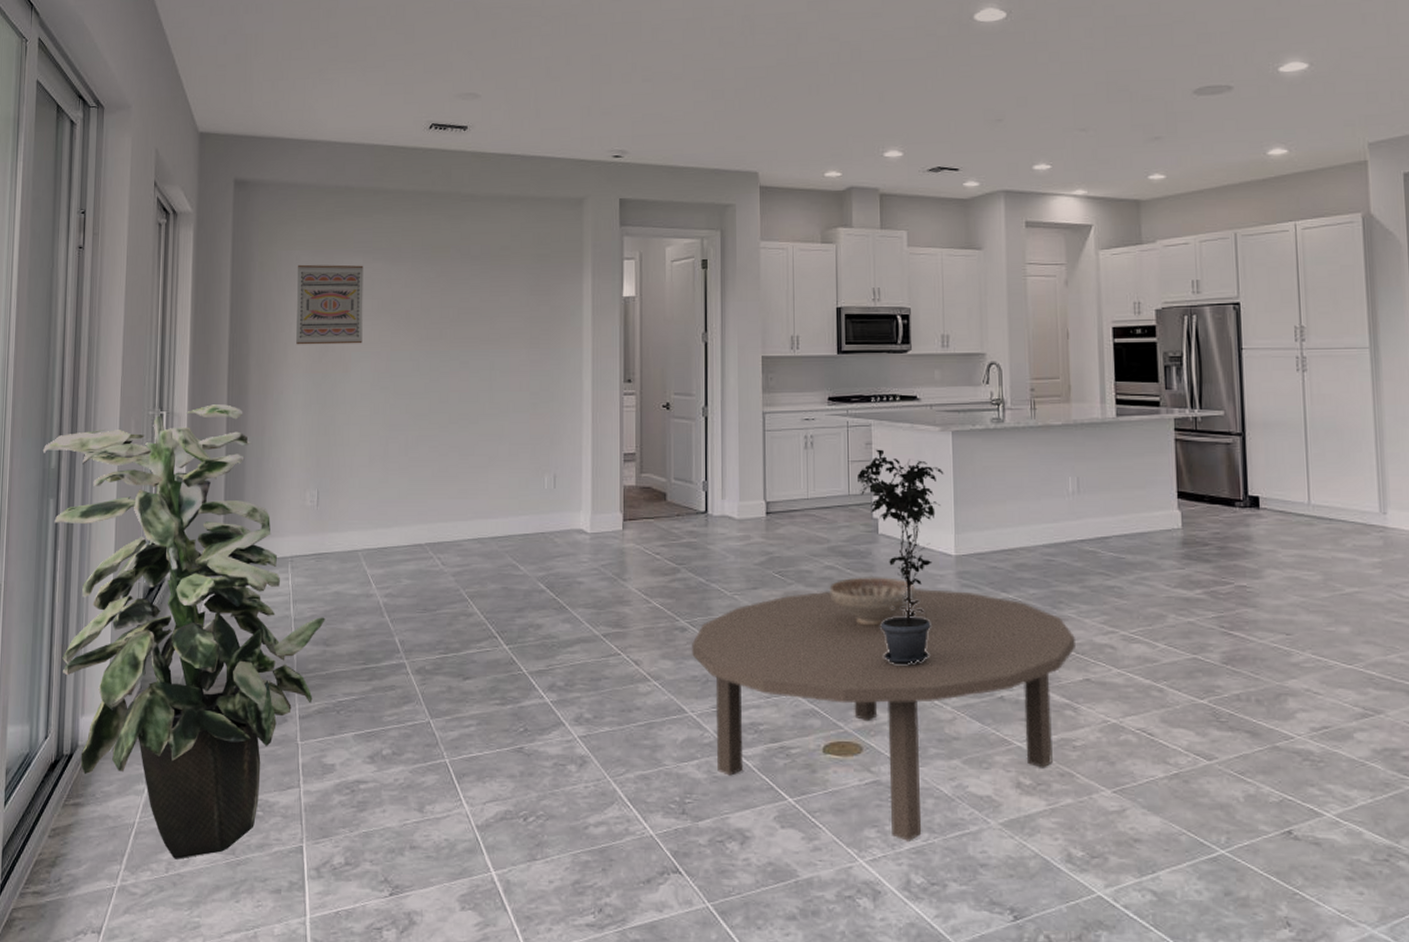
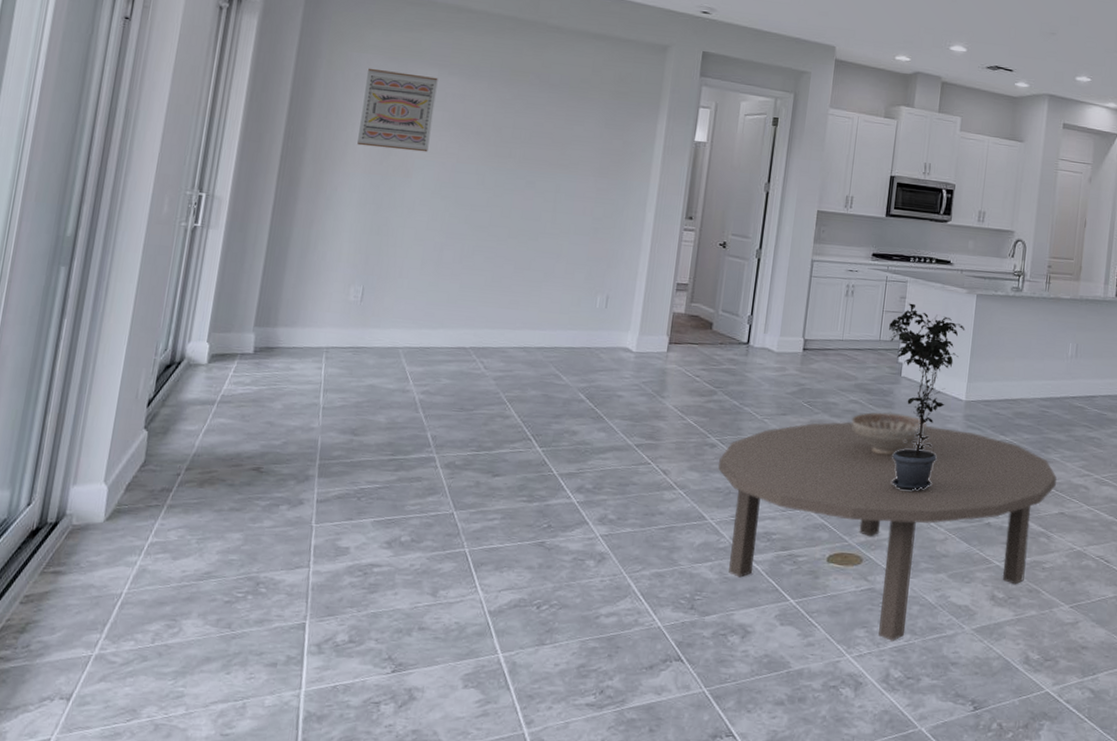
indoor plant: present [42,404,325,859] -> none [56,192,356,631]

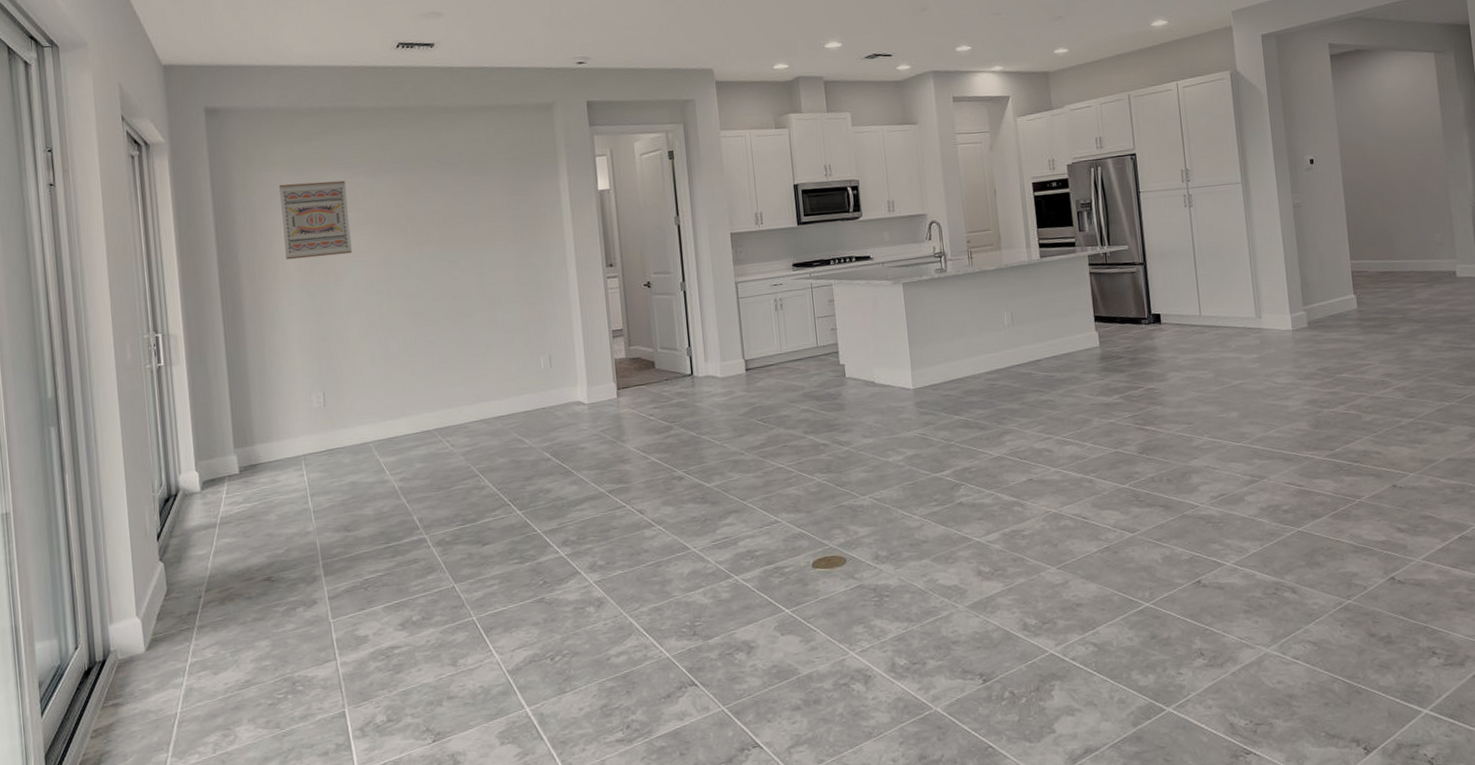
coffee table: present [718,422,1057,641] -> none [689,418,1019,632]
decorative bowl: present [851,412,928,456] -> none [807,413,882,457]
potted plant: present [889,303,965,491] -> none [824,304,899,487]

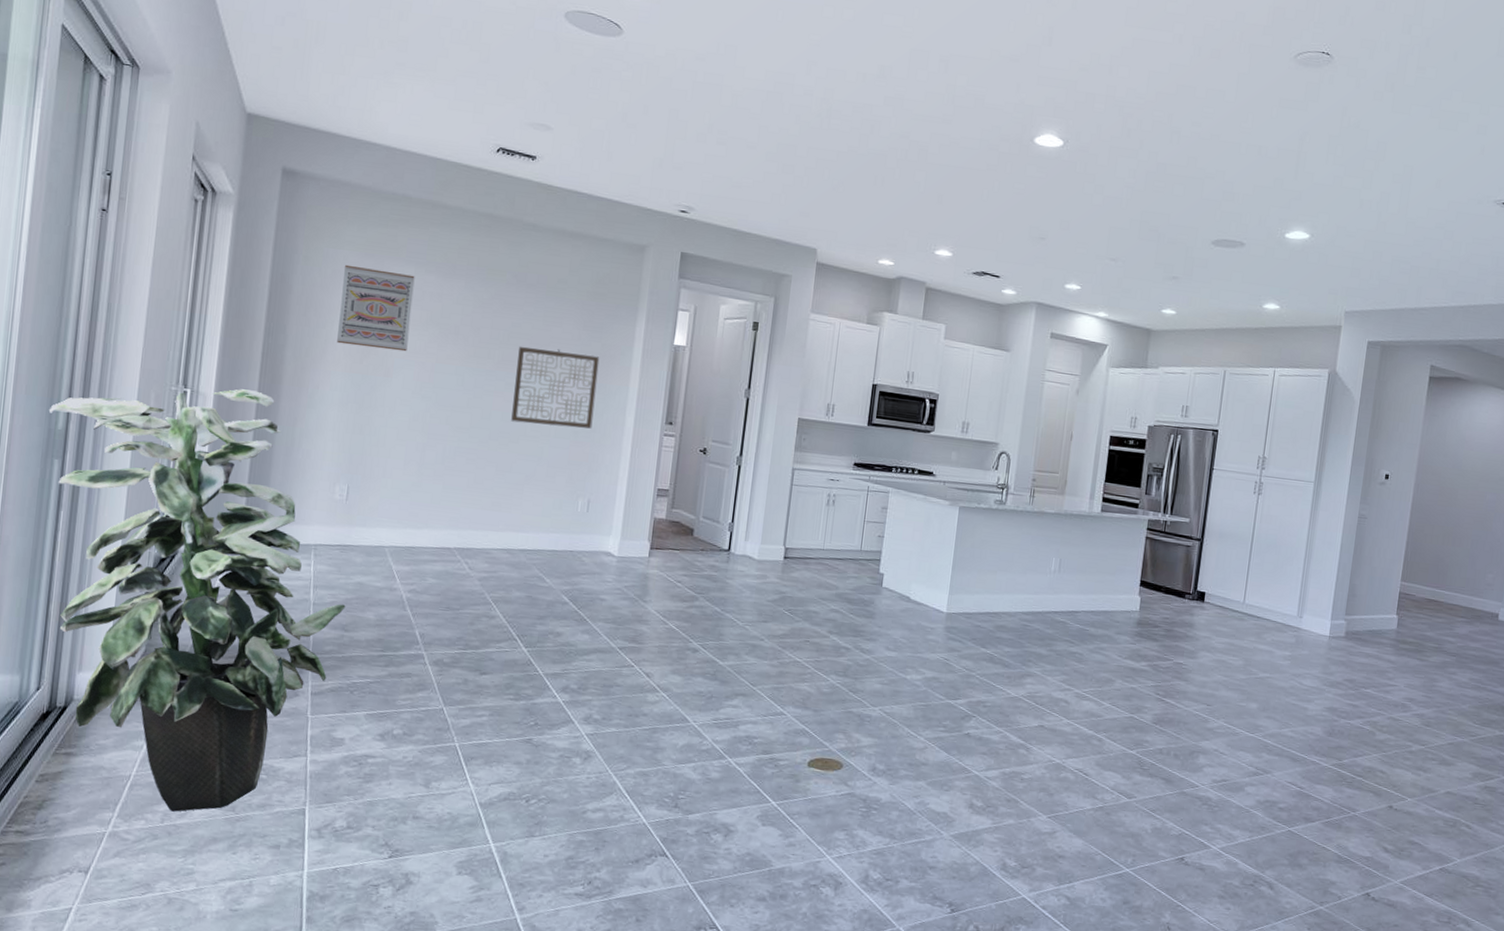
indoor plant: none [36,321,344,740] -> present [48,389,346,812]
wall art: none [455,217,538,297] -> present [511,346,600,429]

